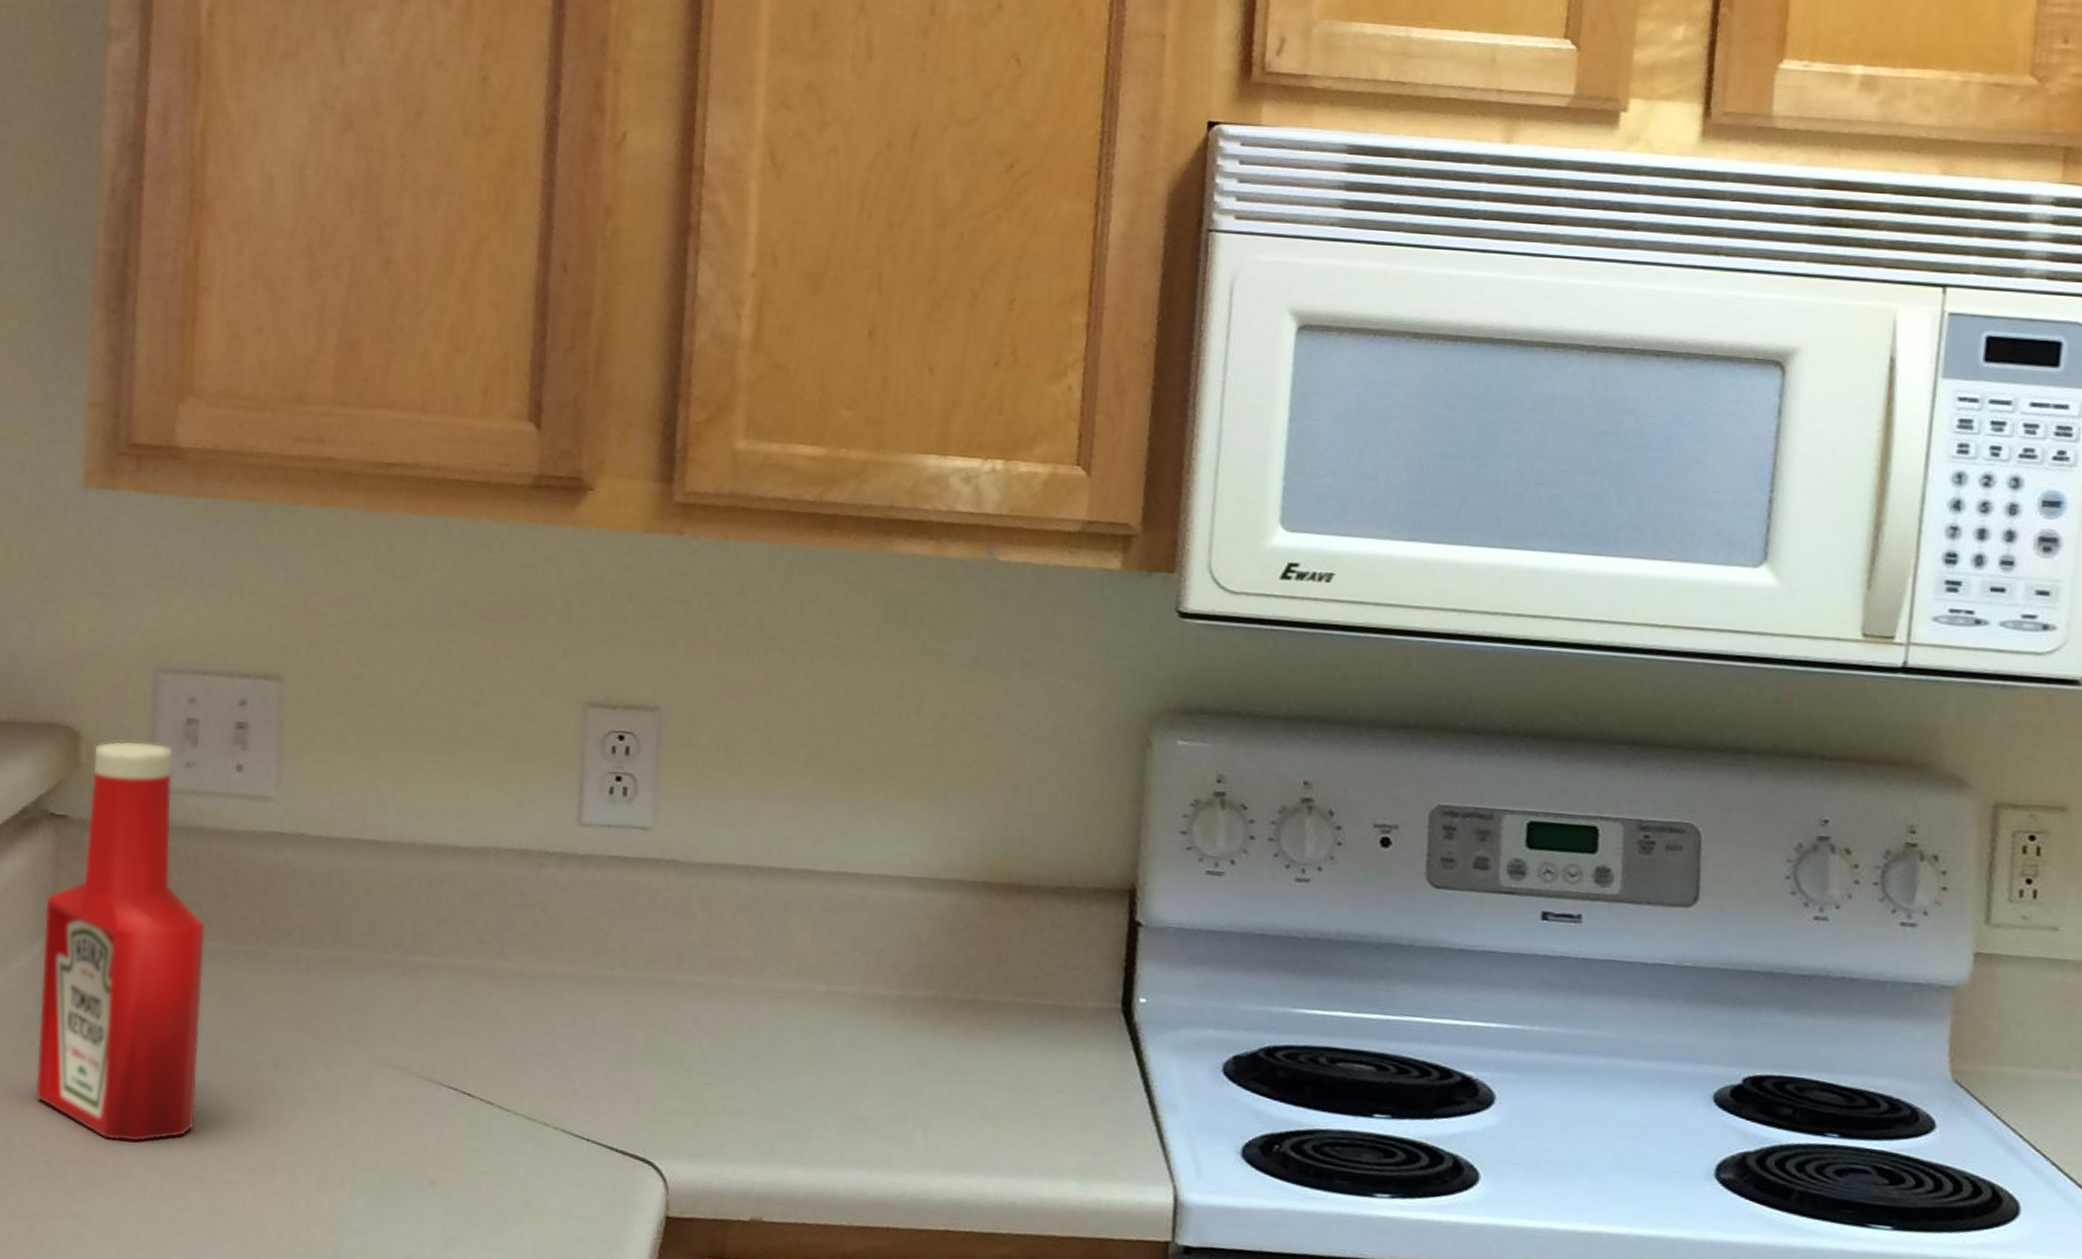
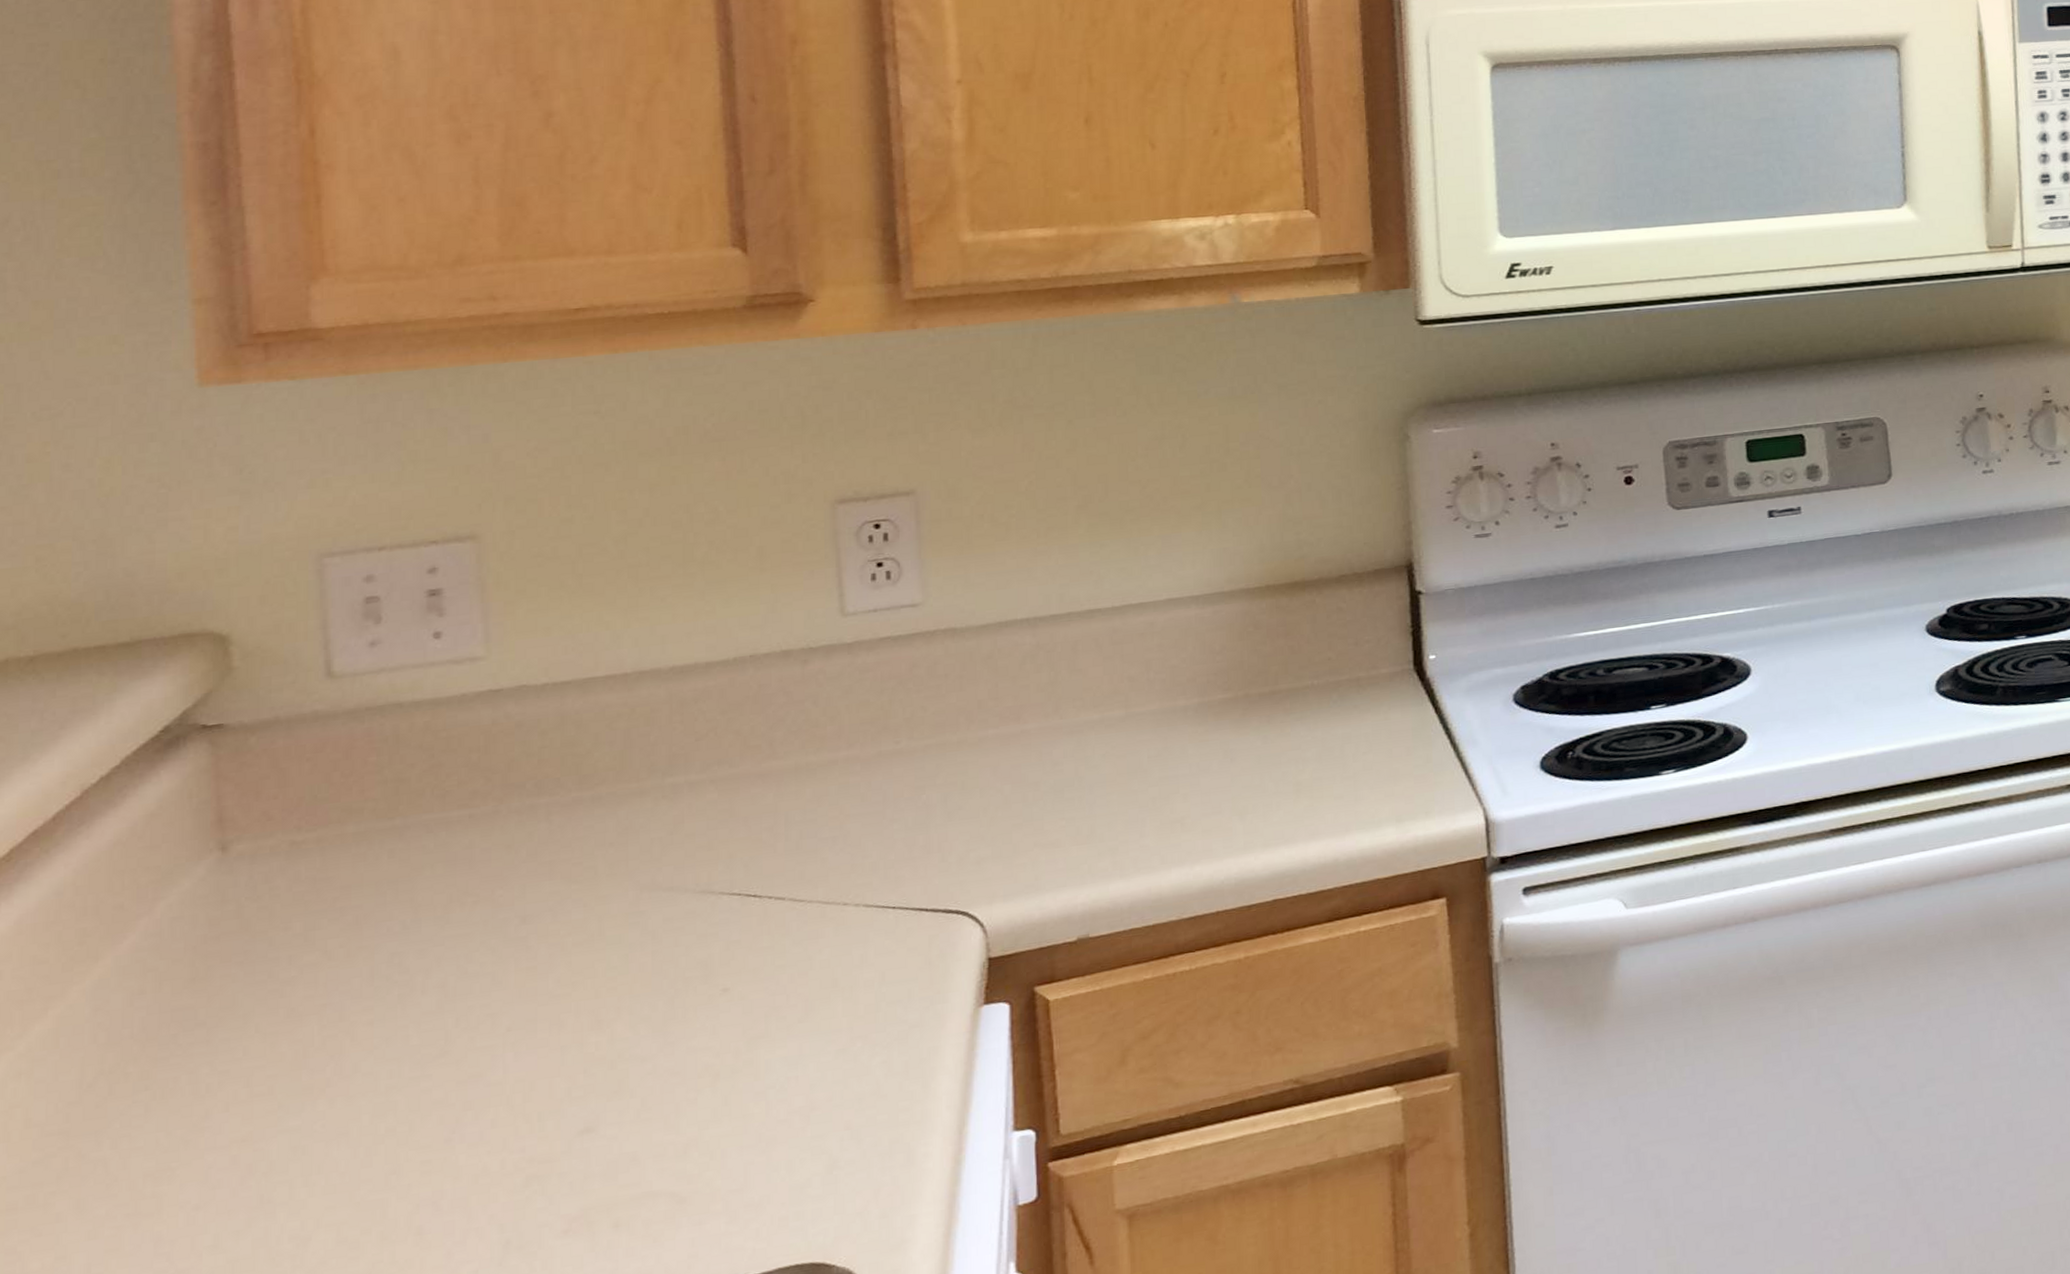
ketchup bottle: present [35,740,206,1143] -> none [207,628,431,1043]

